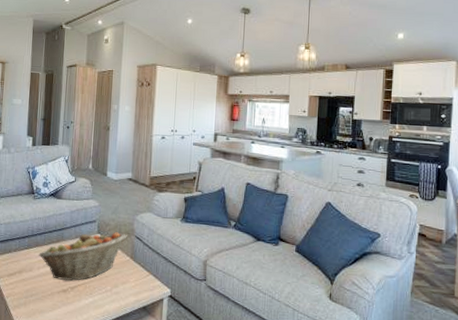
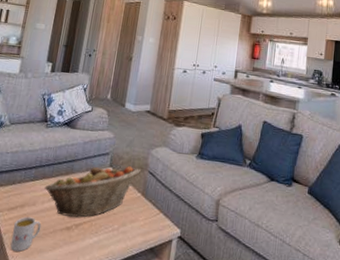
mug: none [14,281,40,312] -> present [10,216,41,252]

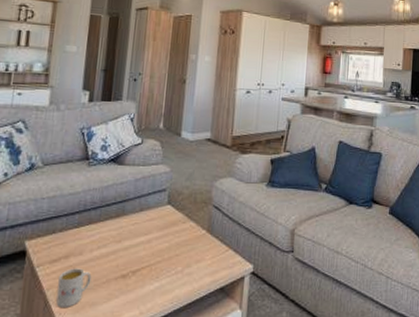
fruit basket: present [44,166,140,217] -> none [92,202,204,263]

